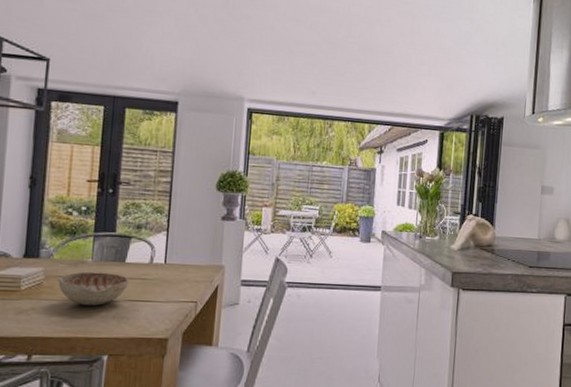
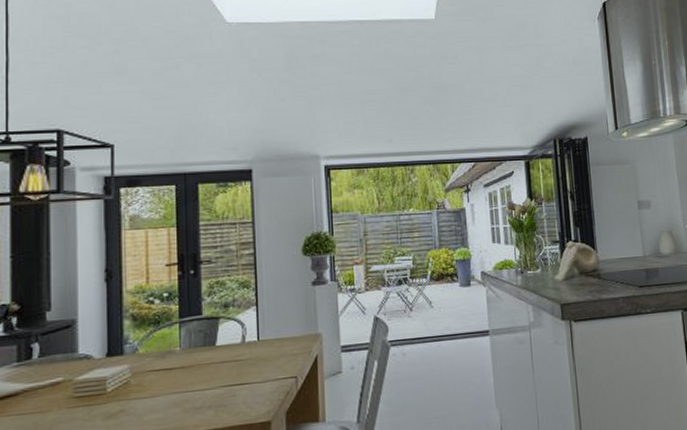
decorative bowl: present [58,271,130,306] -> none [146,359,223,399]

